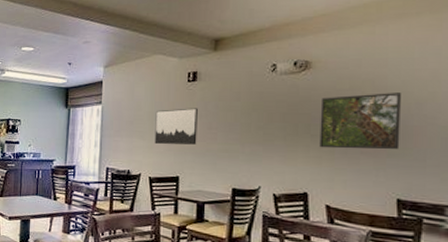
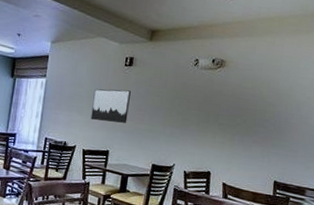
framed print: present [319,93,401,150] -> none [224,92,287,141]

